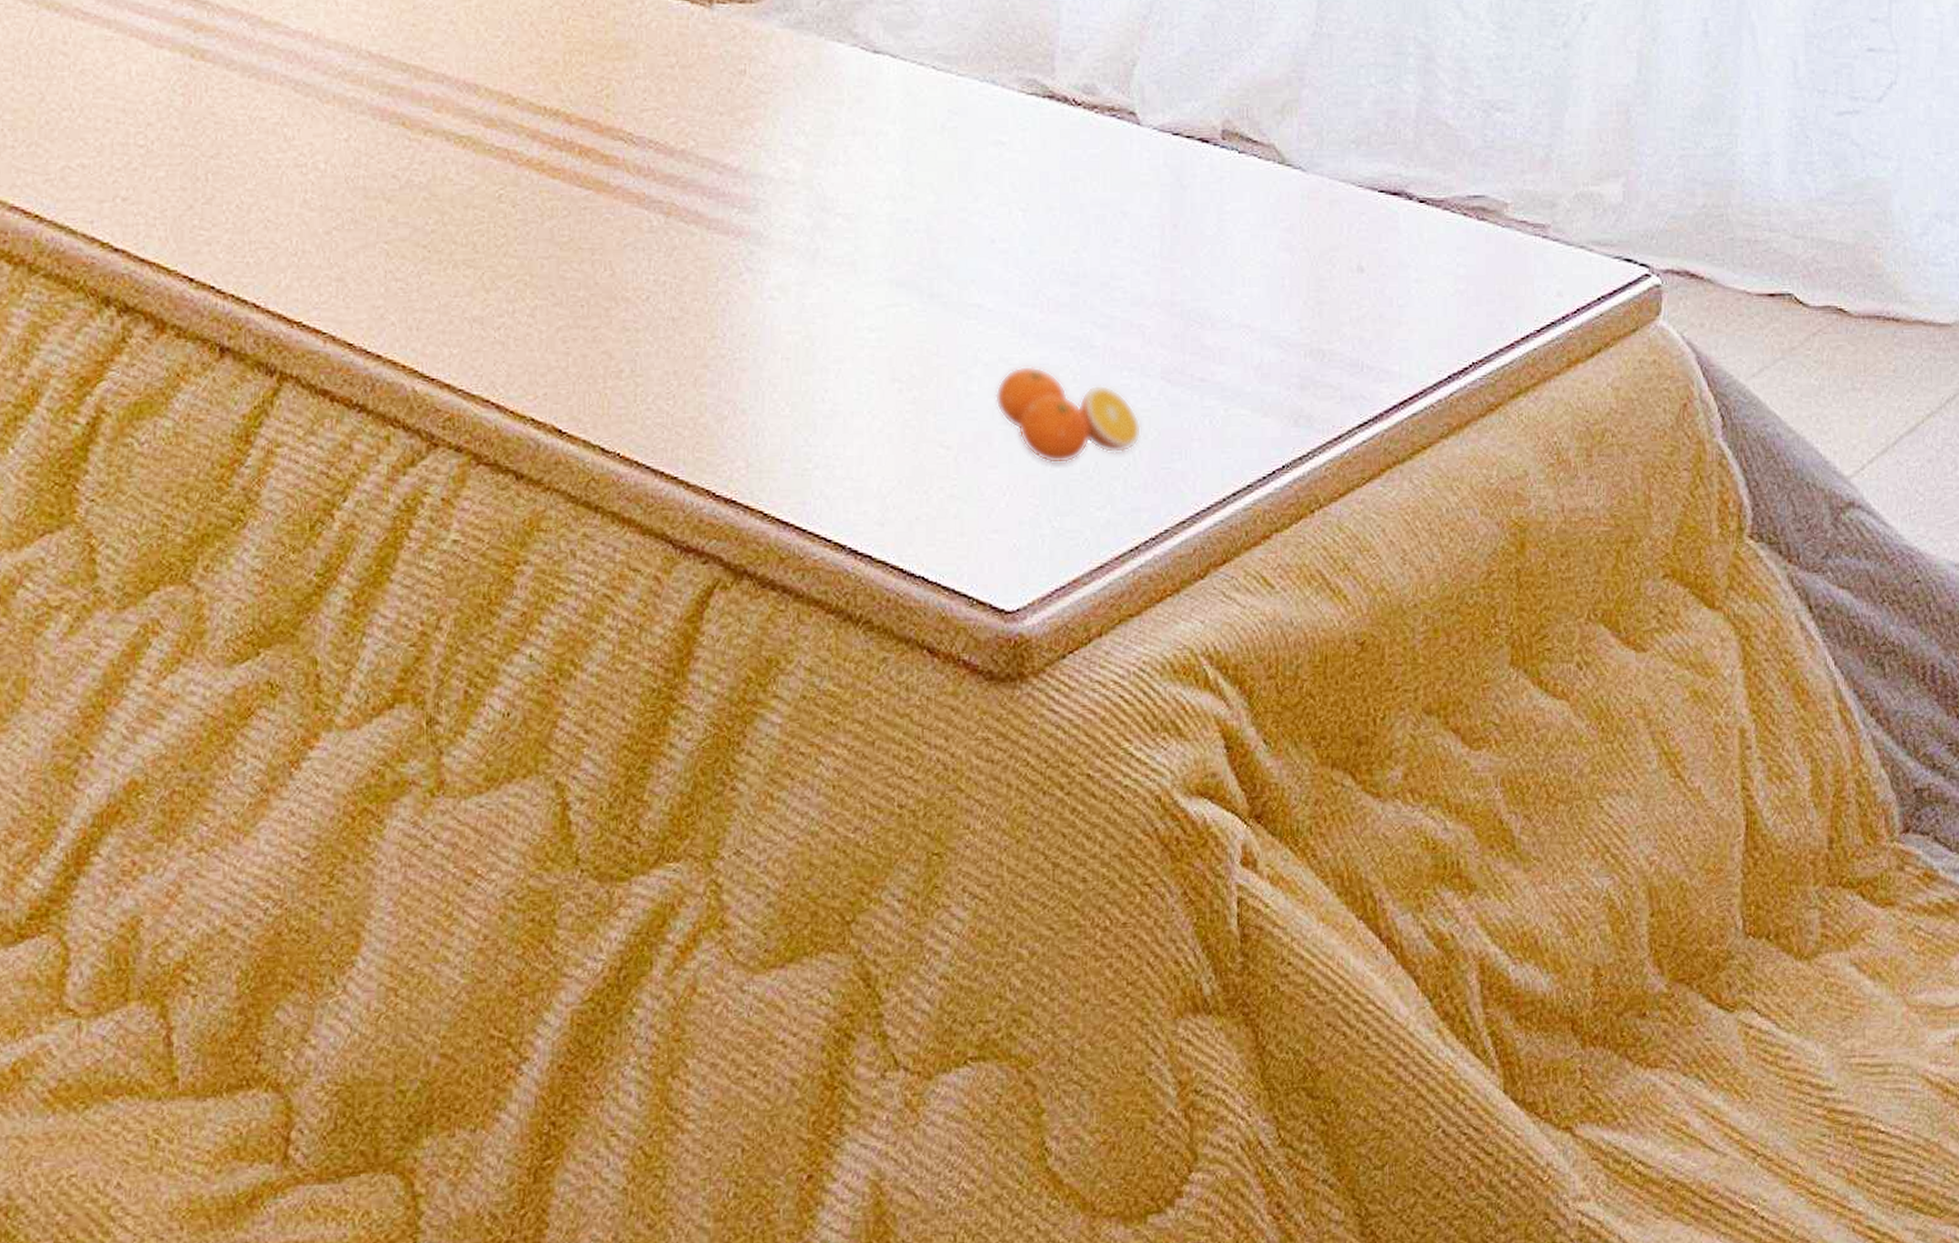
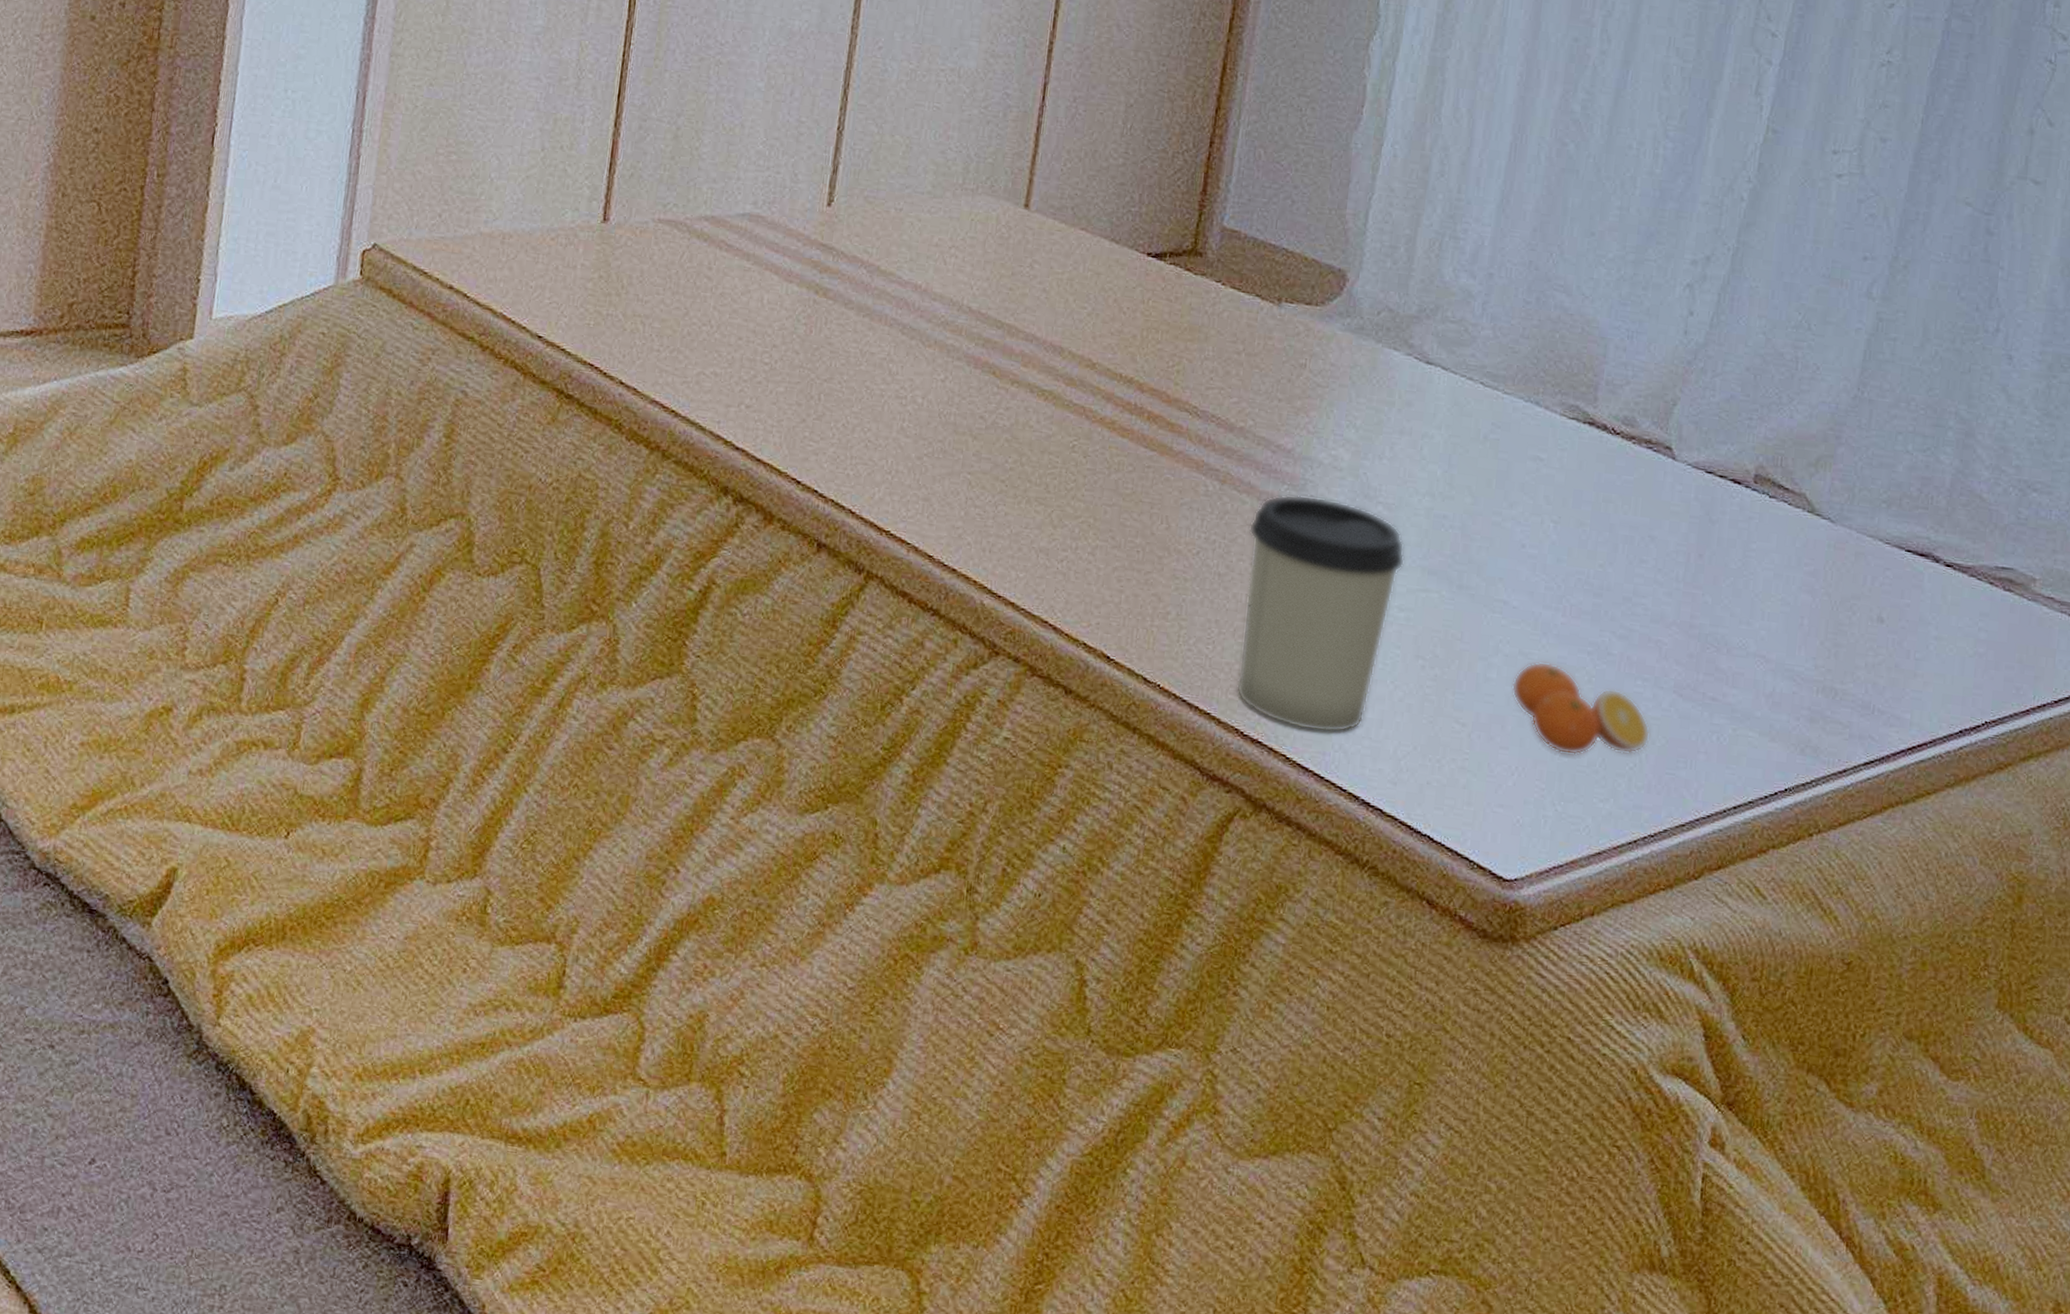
cup: none [700,217,870,480] -> present [1236,494,1405,733]

